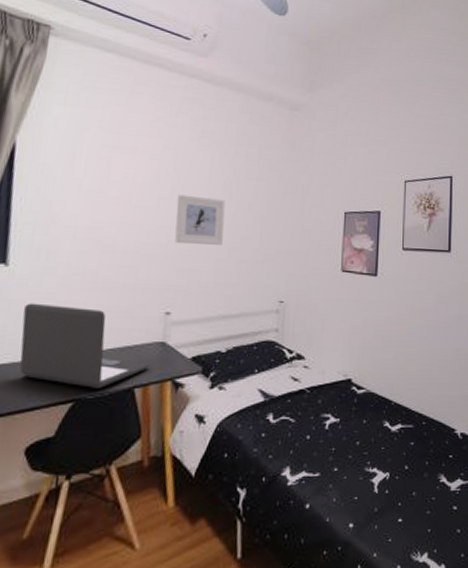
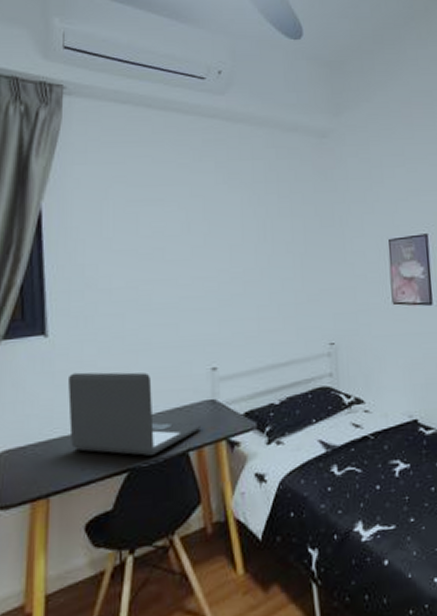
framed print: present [174,194,225,245] -> none [210,241,262,295]

